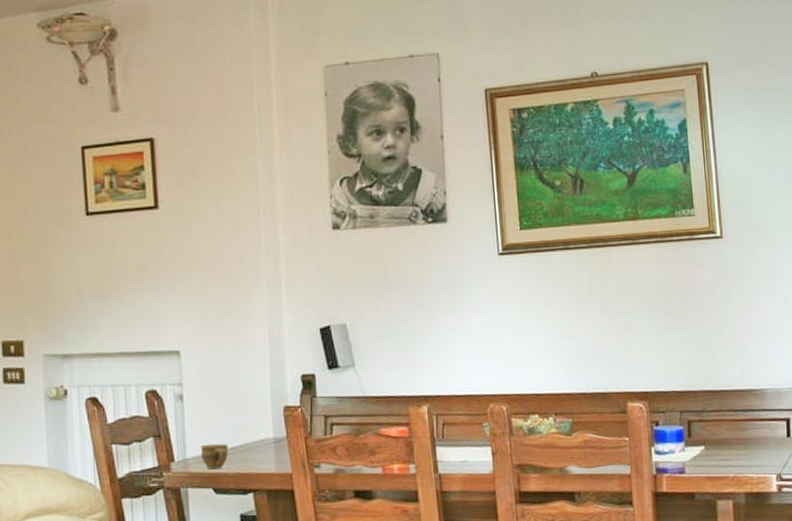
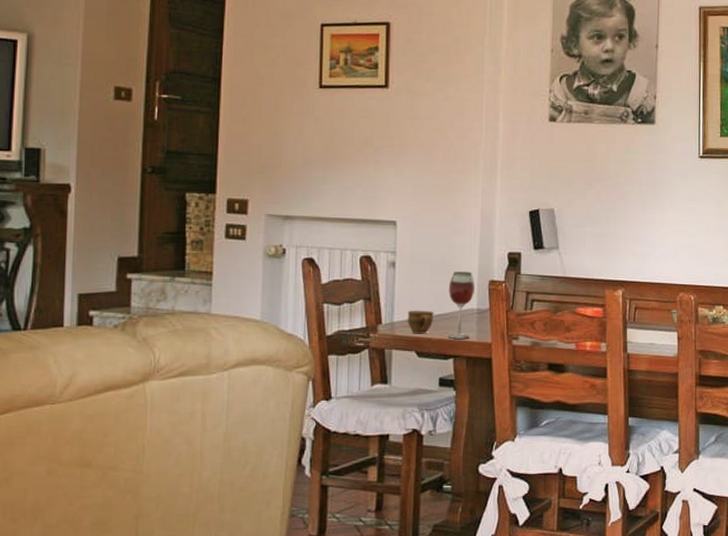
wineglass: none [241,398,270,472] -> present [448,271,475,339]

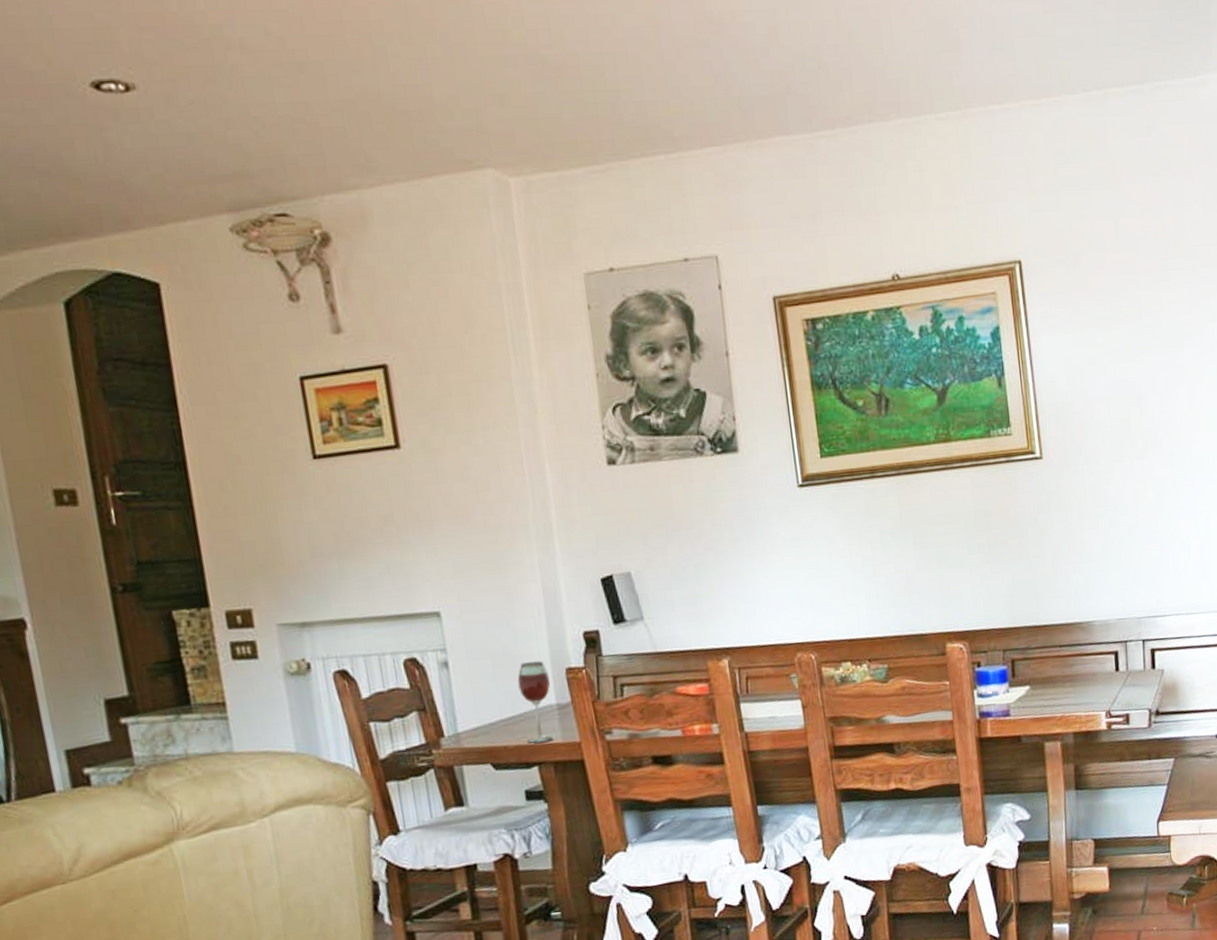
cup: present [407,310,434,334] -> none [472,714,506,743]

